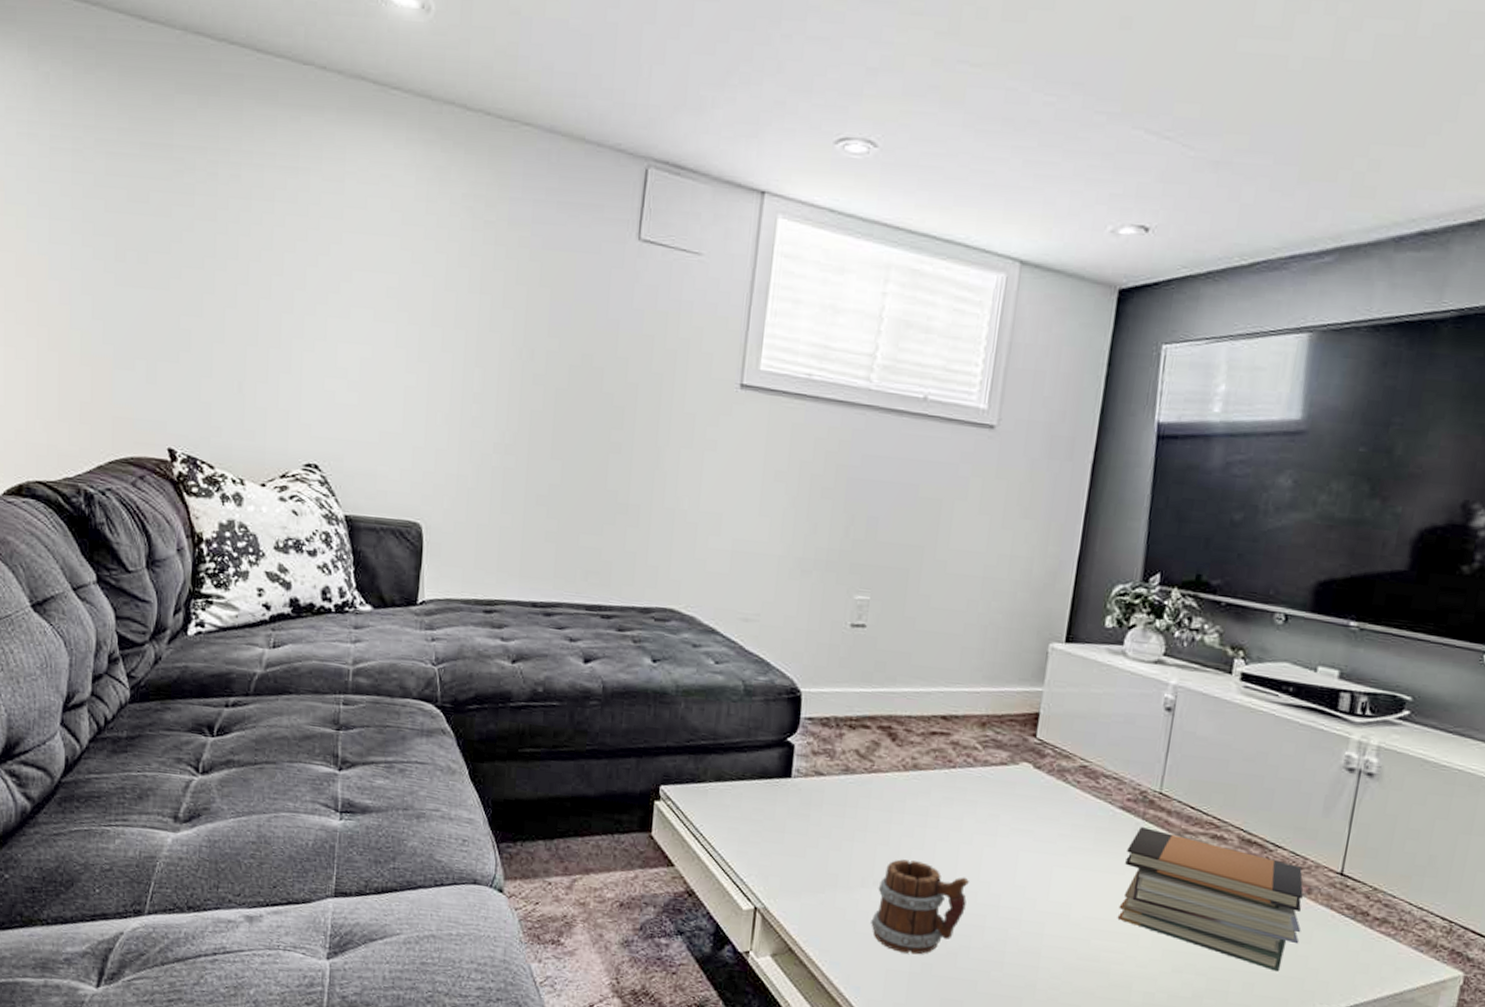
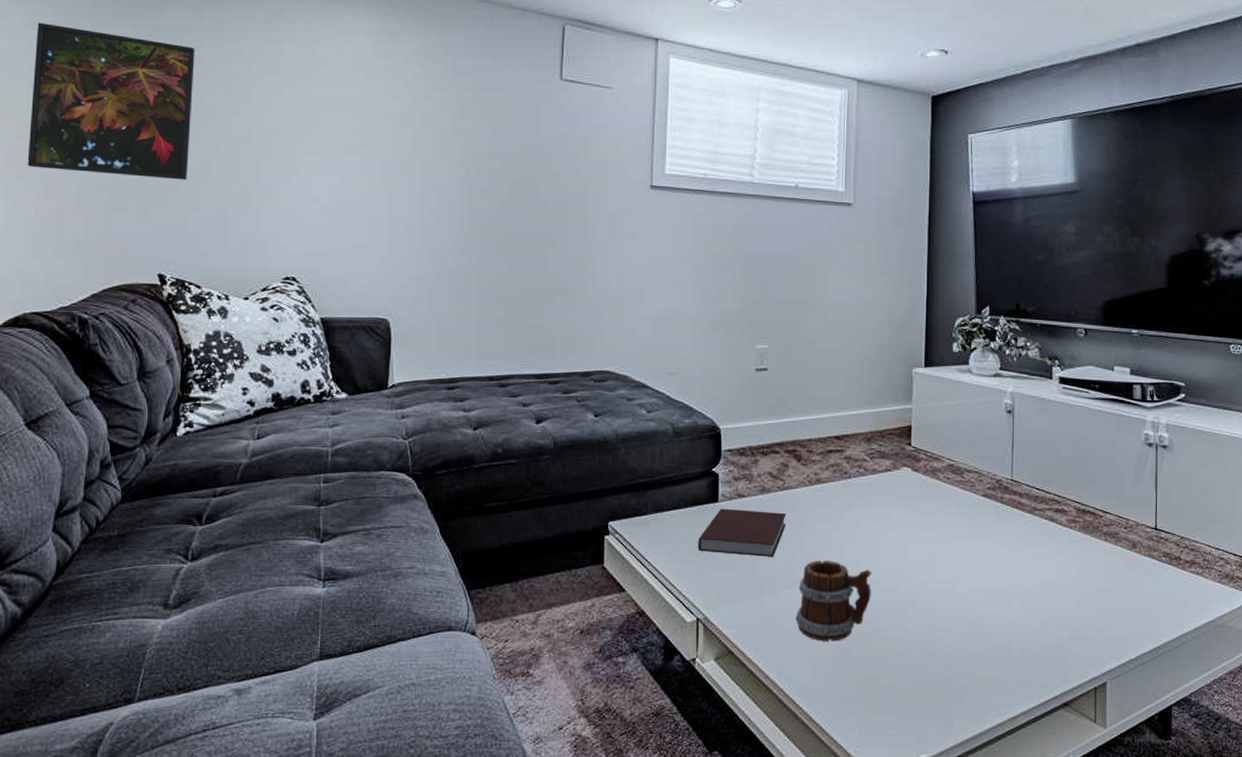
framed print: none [27,135,210,339] -> present [27,22,195,180]
notebook: none [762,785,872,849] -> present [698,508,786,557]
book stack: present [1117,827,1304,972] -> none [992,510,1133,616]

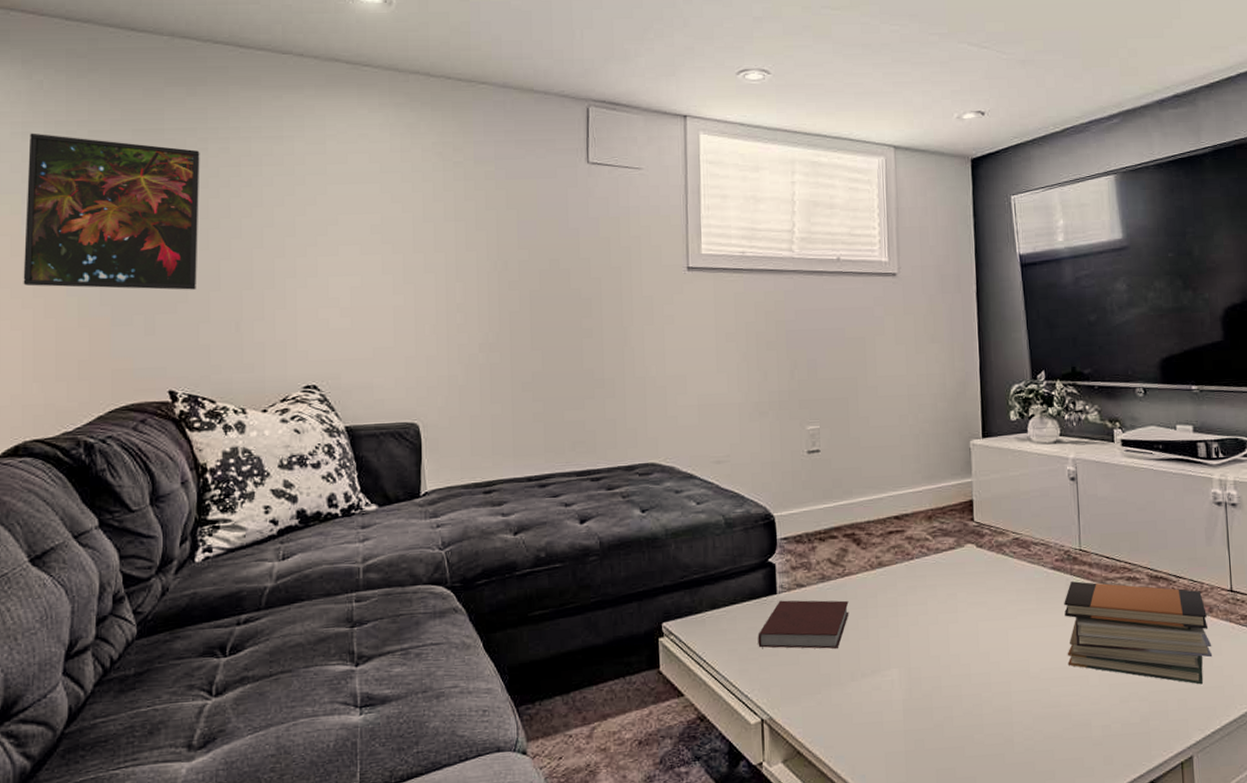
mug: present [795,561,871,641] -> none [865,648,943,735]
book stack: none [992,510,1133,616] -> present [1064,581,1213,685]

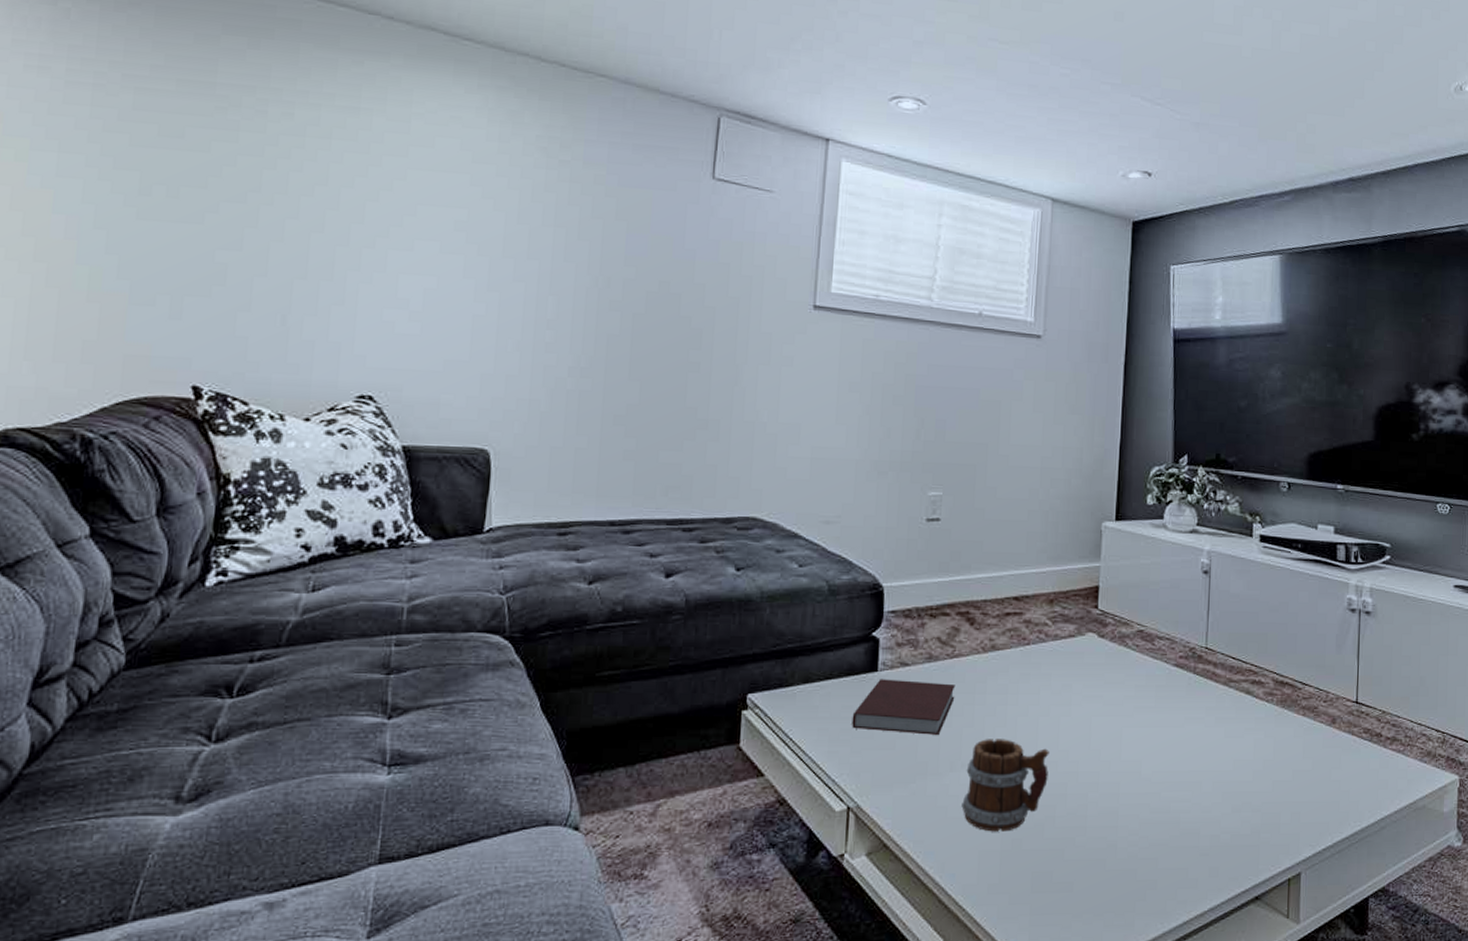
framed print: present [23,133,200,290] -> none [22,68,258,272]
mug: none [865,648,943,735] -> present [961,739,1049,832]
book stack: present [1064,581,1213,685] -> none [1181,681,1332,798]

